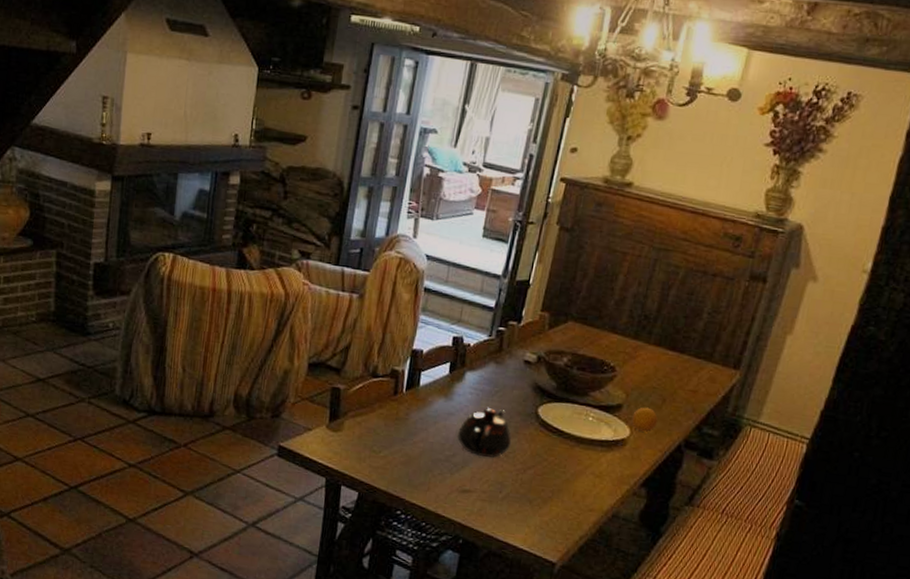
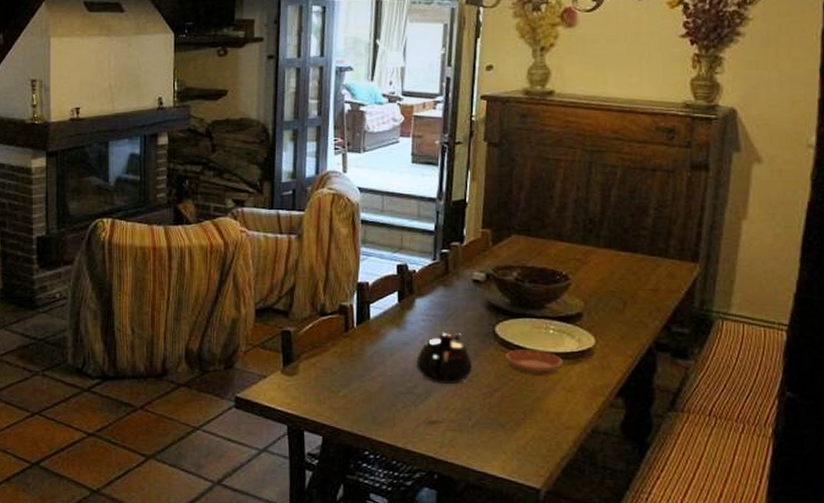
saucer: none [543,432,597,459] -> present [506,350,563,376]
fruit: present [631,407,658,432] -> none [595,312,622,338]

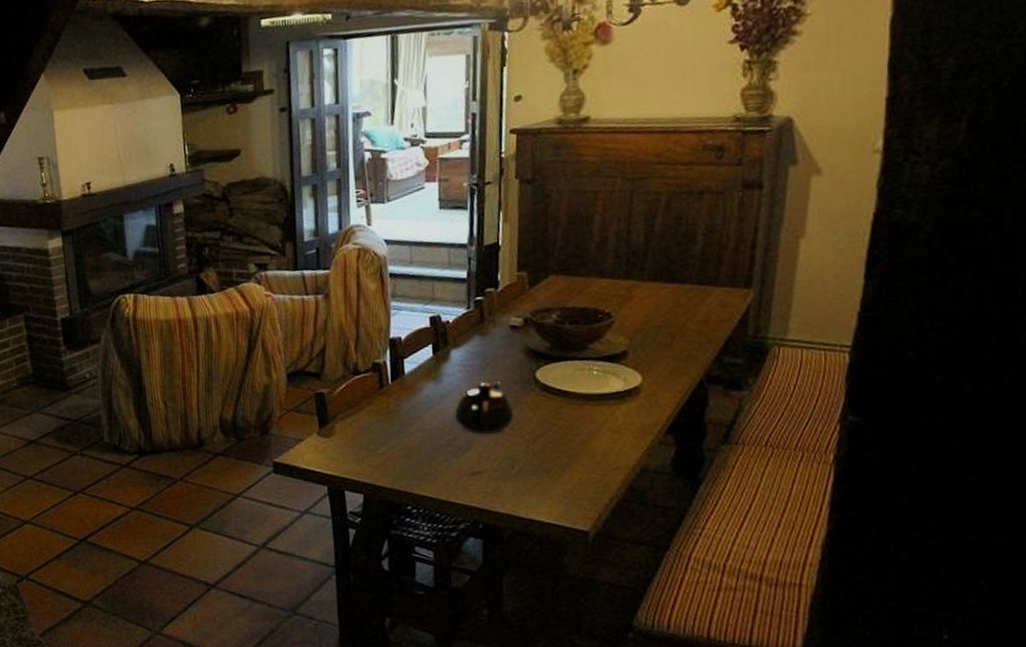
saucer: present [506,350,563,376] -> none [548,392,609,419]

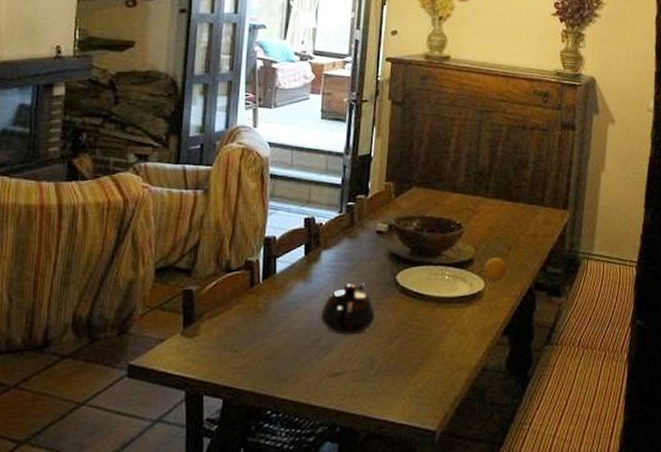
fruit: none [641,348,670,375] -> present [484,257,507,281]

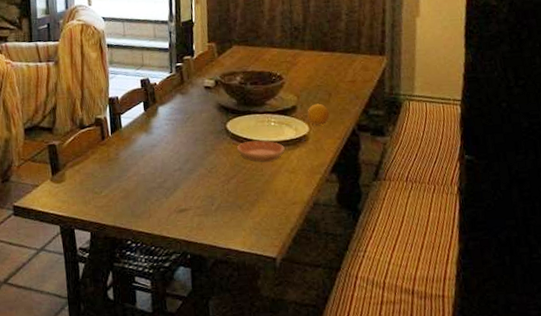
teapot: present [320,283,376,335] -> none [163,132,212,177]
saucer: none [406,295,457,320] -> present [237,140,285,162]

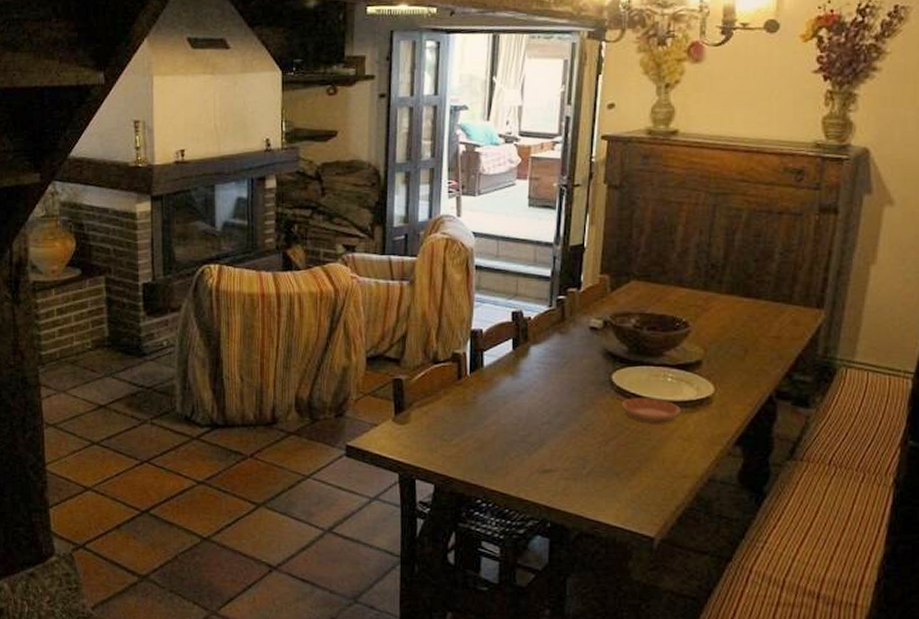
fruit: present [307,103,330,125] -> none [714,360,742,387]

